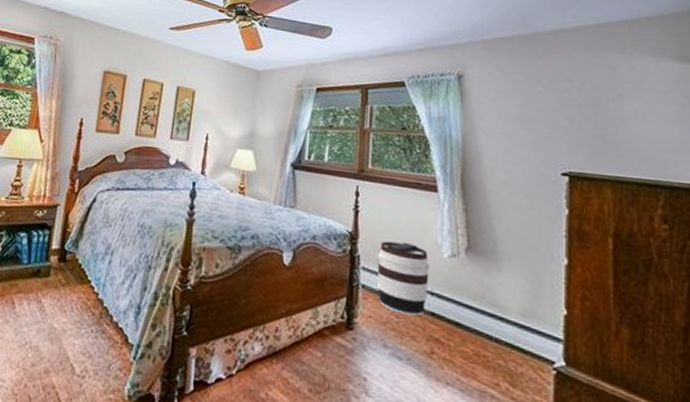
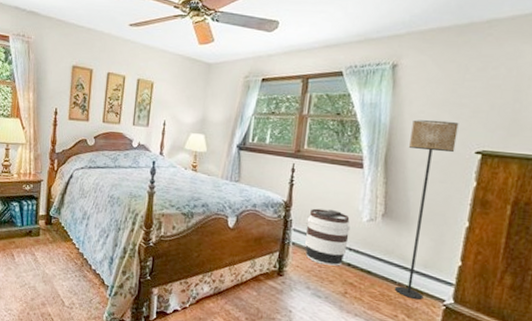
floor lamp: none [487,136,539,361] -> present [394,120,459,300]

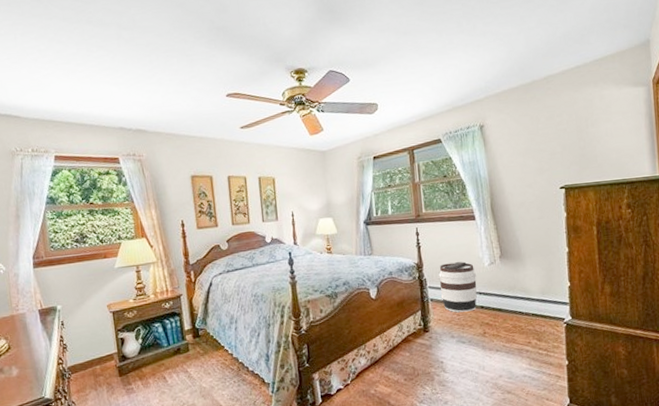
floor lamp: present [394,120,459,300] -> none [506,165,548,324]

